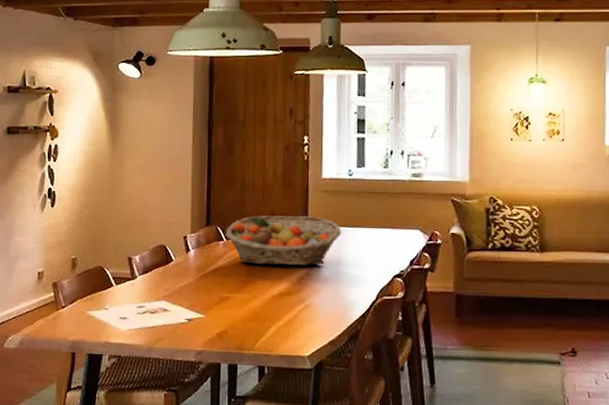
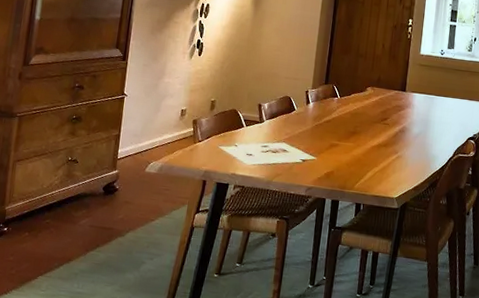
fruit basket: present [225,215,342,266] -> none [339,80,432,125]

